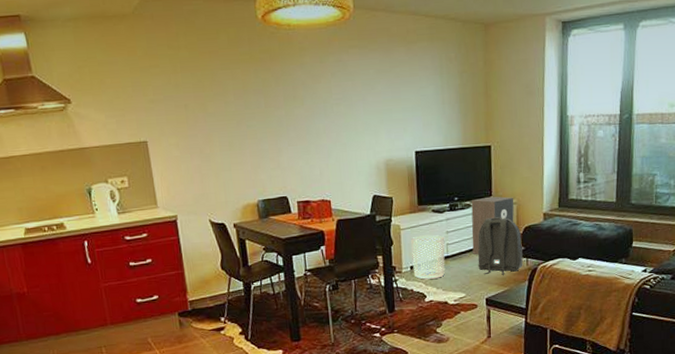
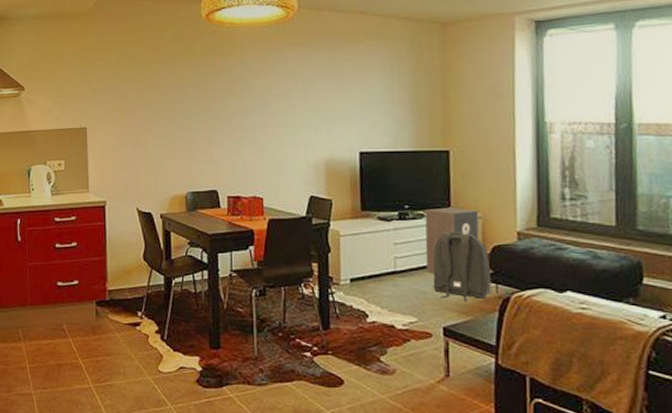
waste bin: present [411,235,445,280] -> none [352,244,393,296]

